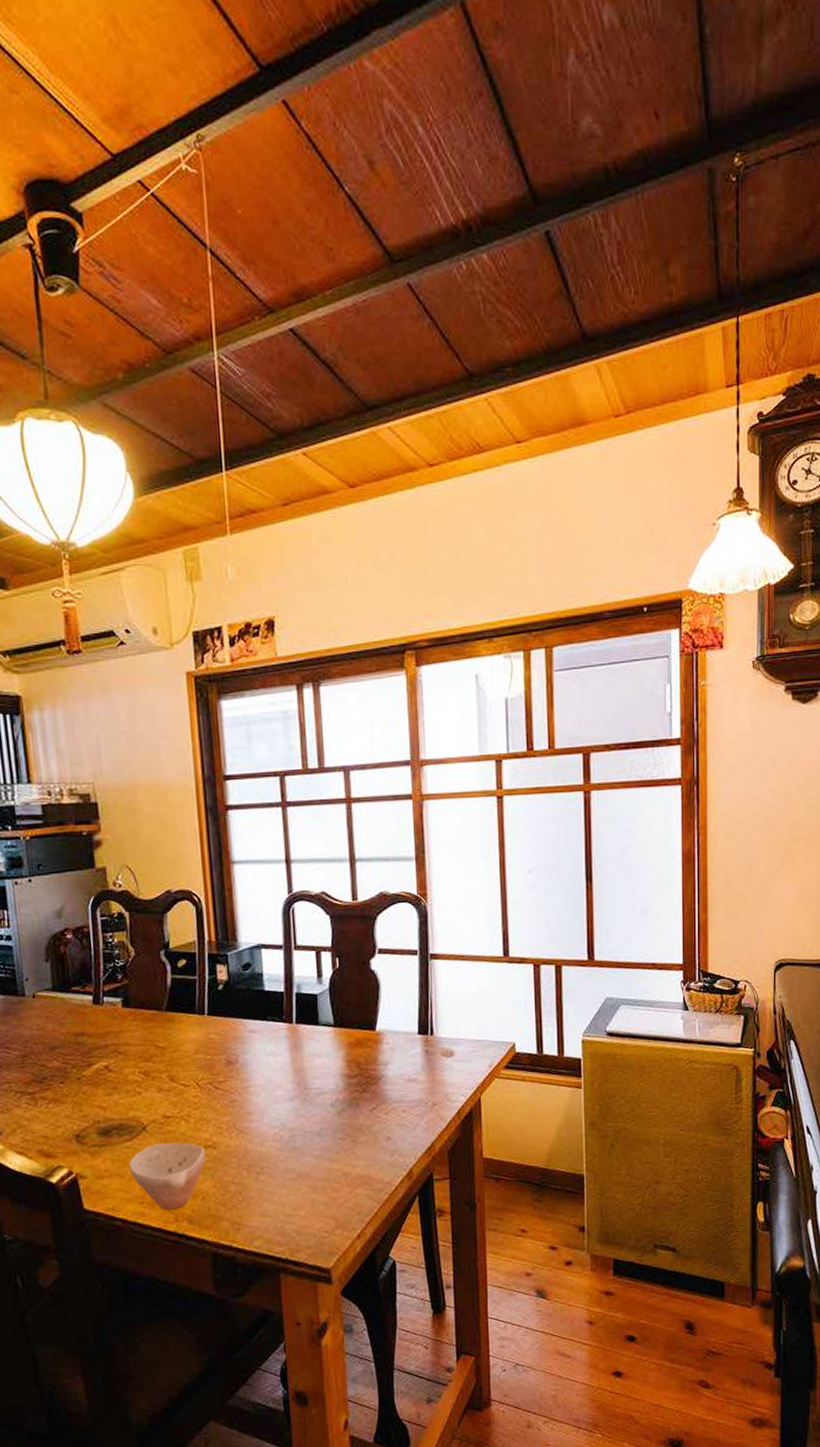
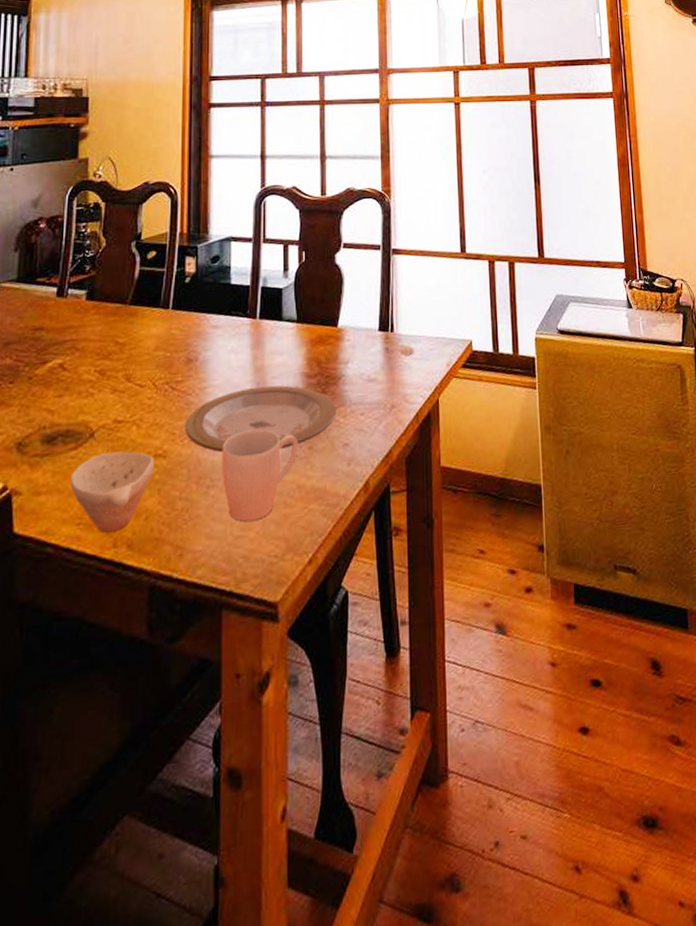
plate: none [231,1085,378,1144] -> present [185,385,337,452]
mug: none [268,1124,343,1203] -> present [221,429,299,522]

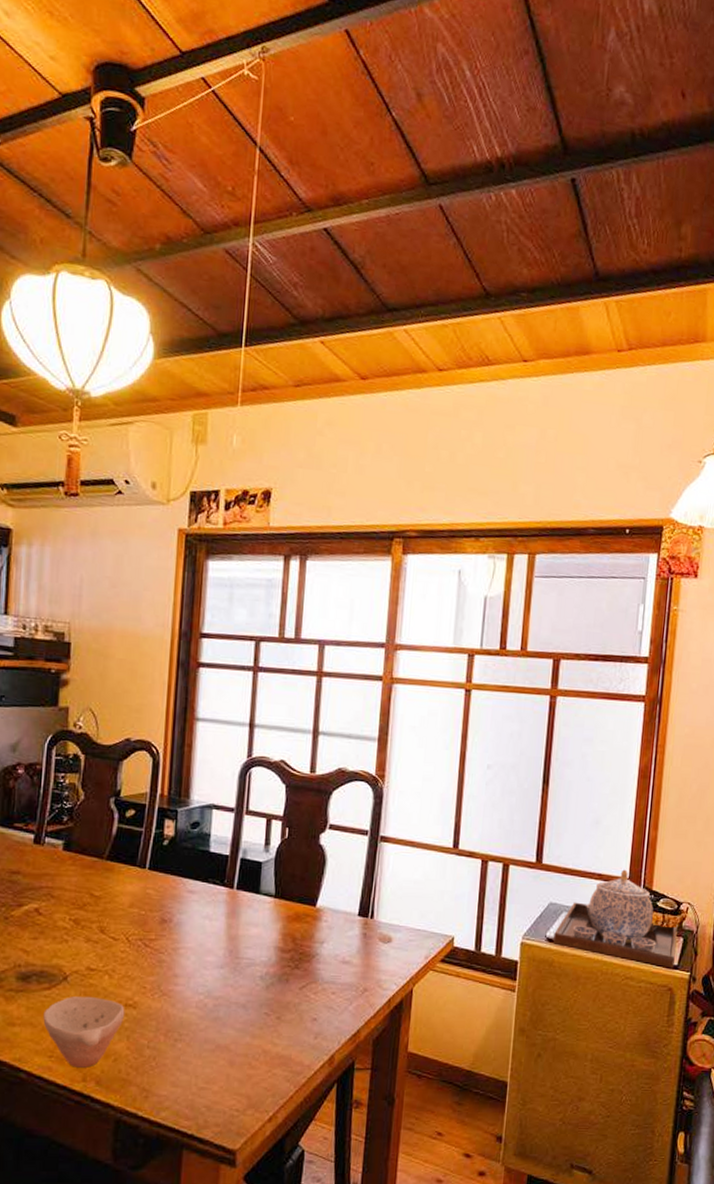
plate: present [185,385,337,452] -> none [156,954,308,1015]
mug: present [221,429,299,522] -> none [189,993,268,1076]
tea set: none [564,254,679,346] -> present [553,869,678,968]

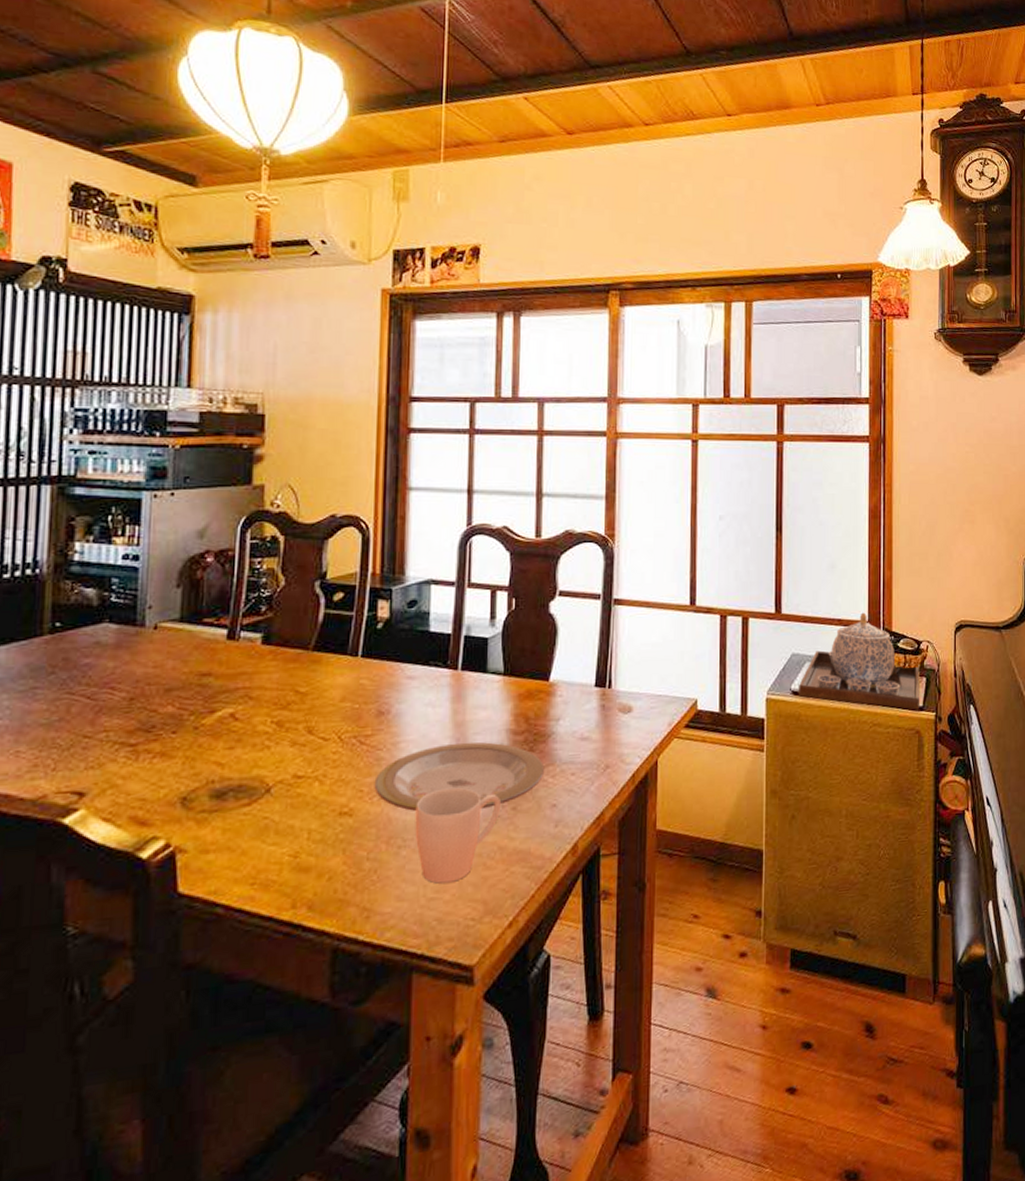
ceramic bowl: present [43,997,125,1068] -> none [243,808,340,894]
plate: none [156,954,308,1015] -> present [374,741,545,811]
mug: none [189,993,268,1076] -> present [415,787,502,884]

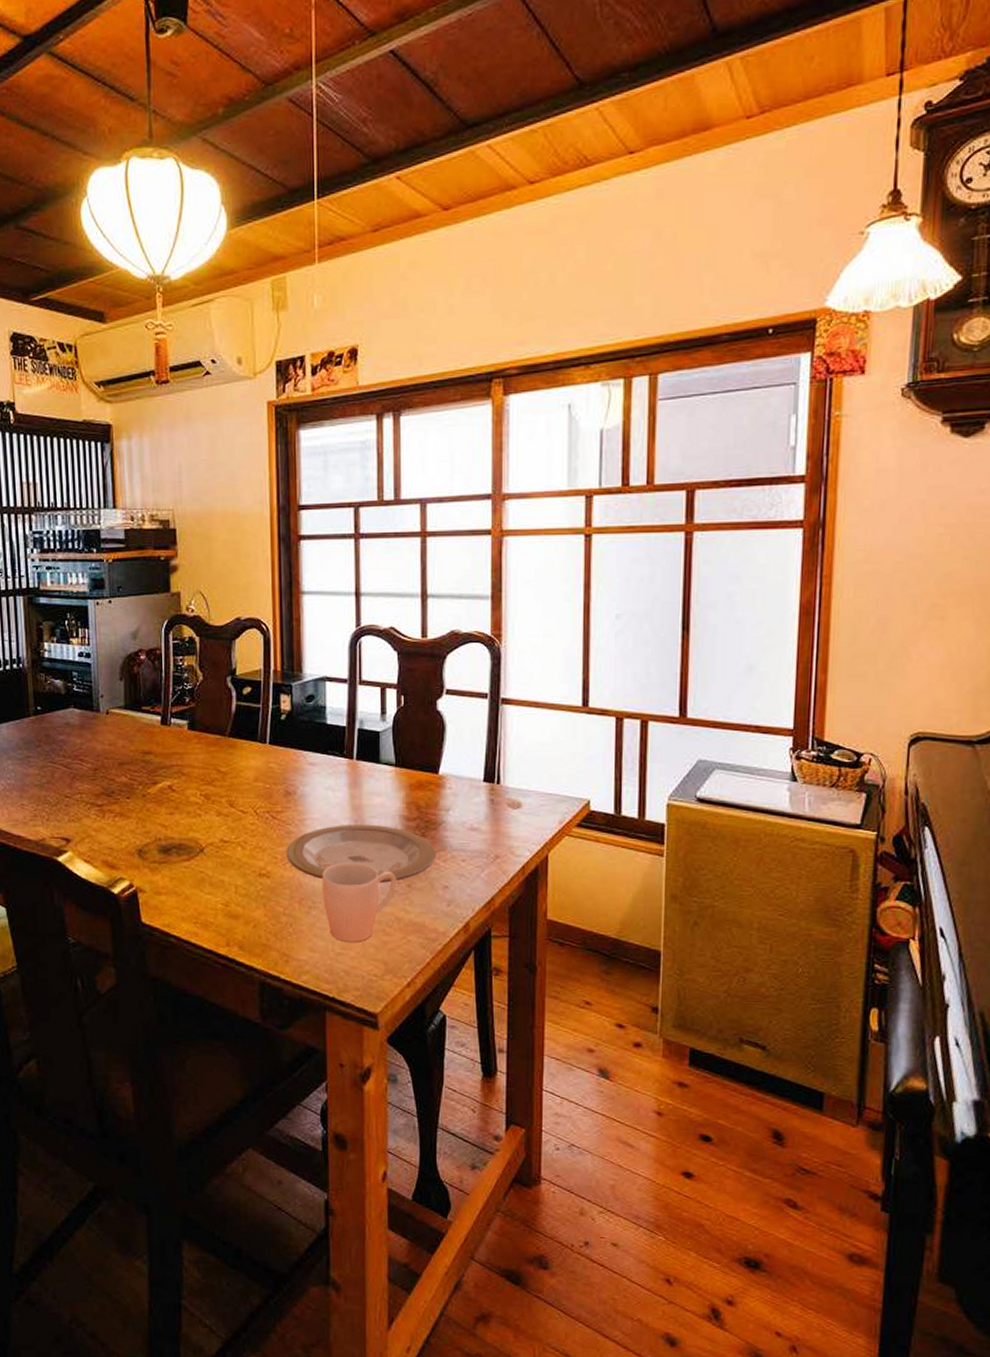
tea set: present [799,612,919,710] -> none [705,719,858,828]

